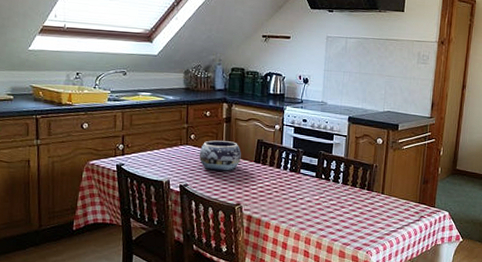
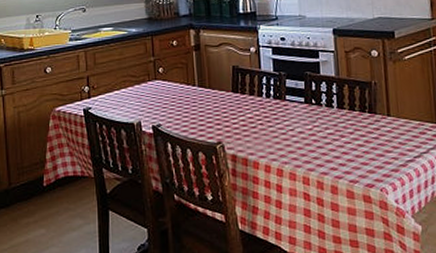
decorative bowl: present [199,140,241,171] -> none [169,71,216,106]

